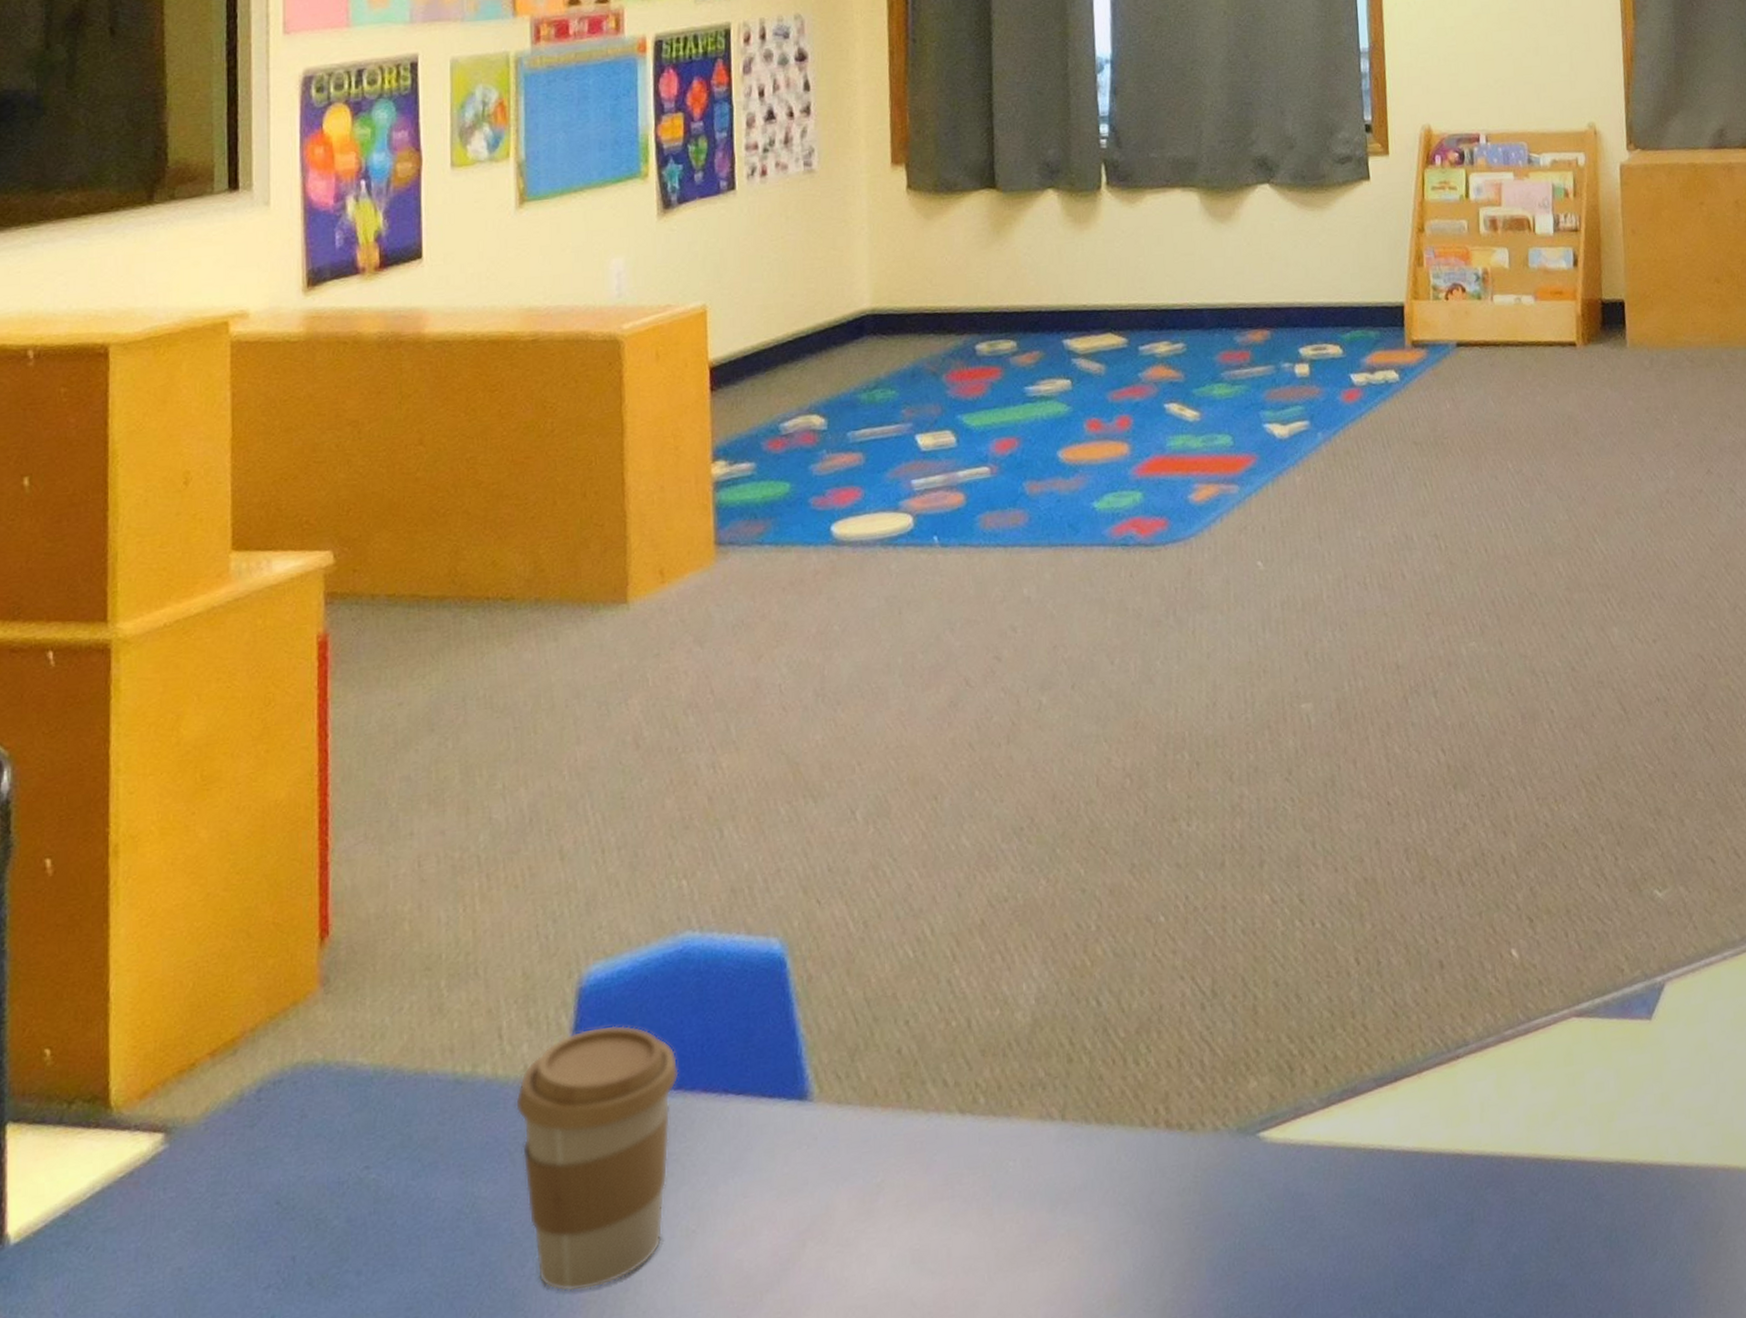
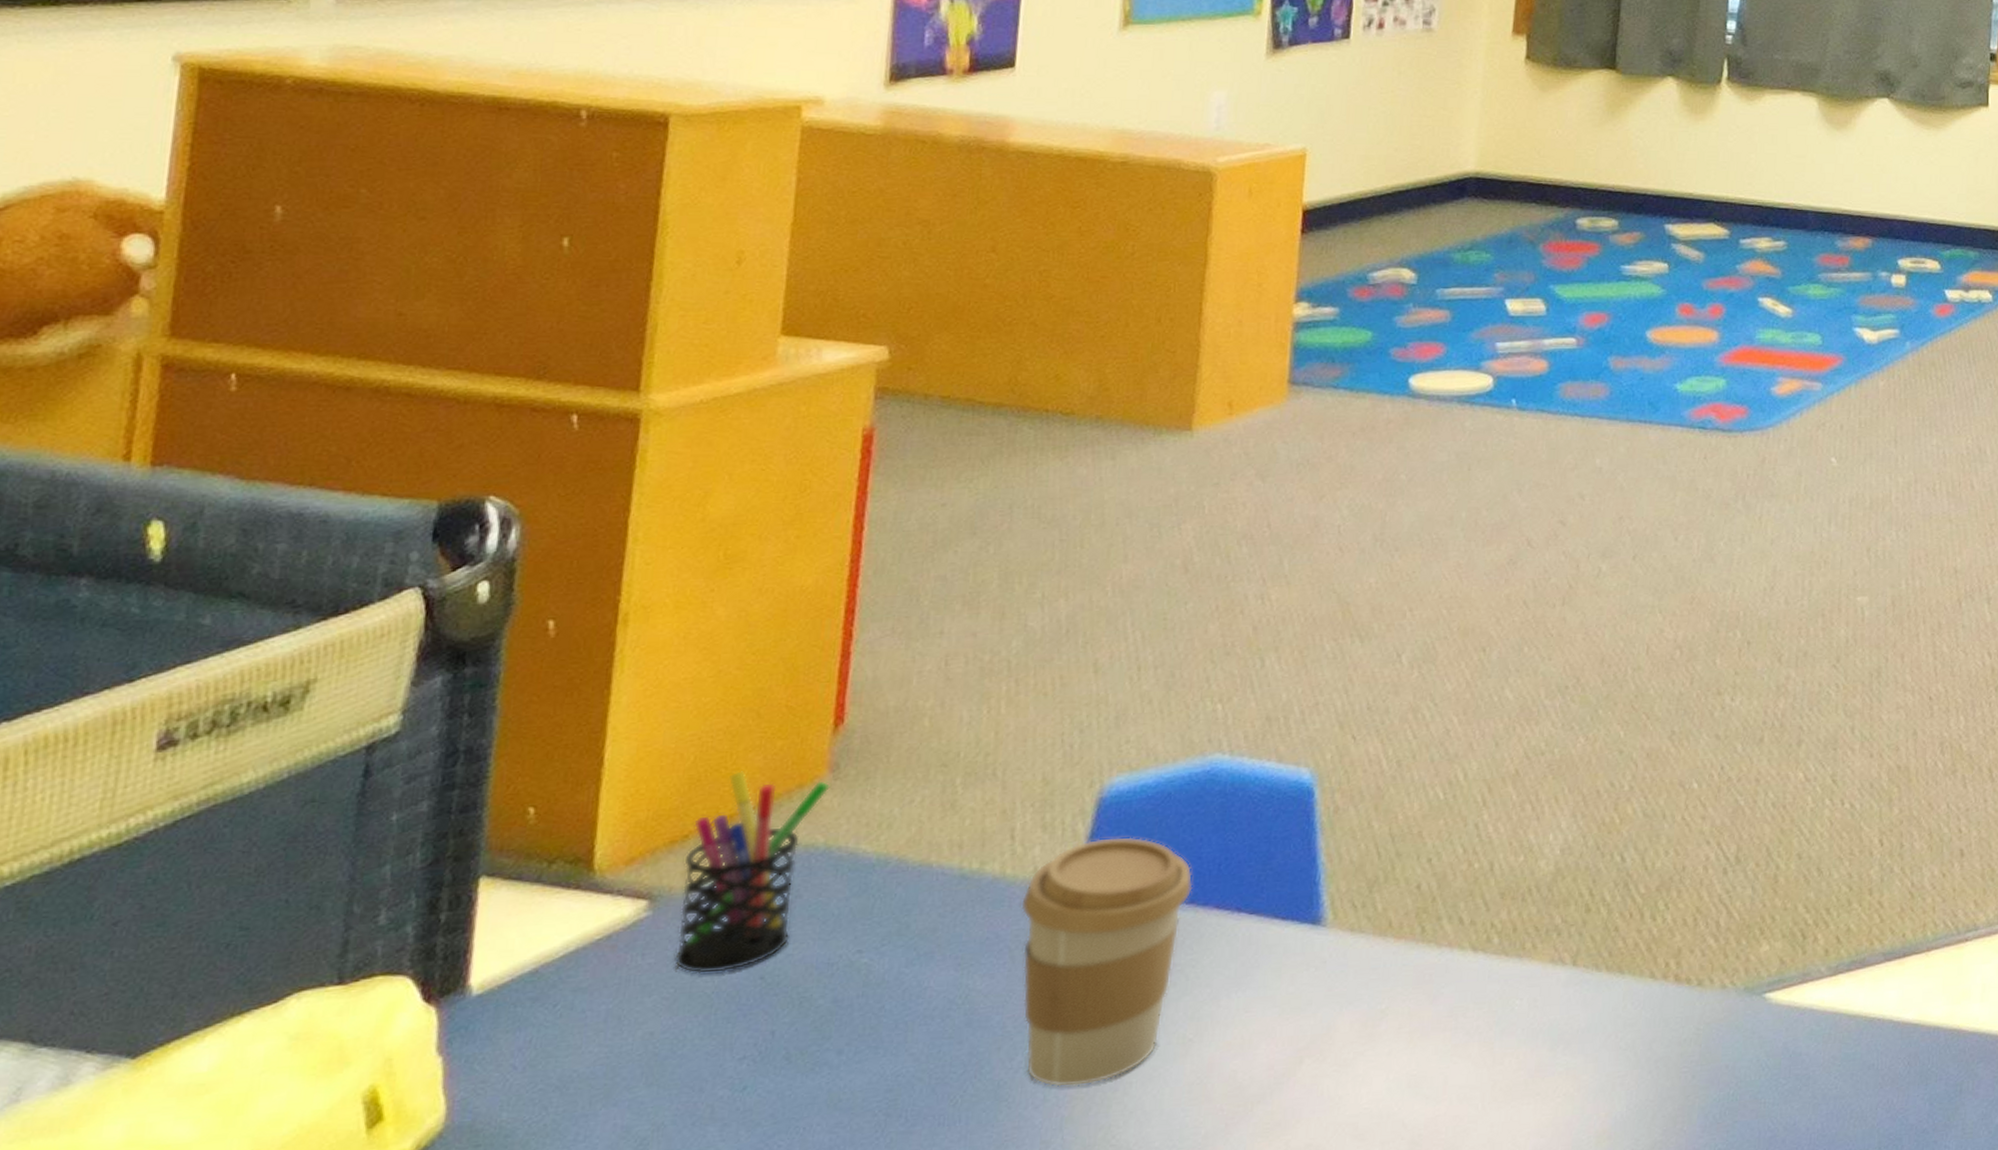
pen holder: none [193,993,323,1204] -> present [673,771,830,975]

